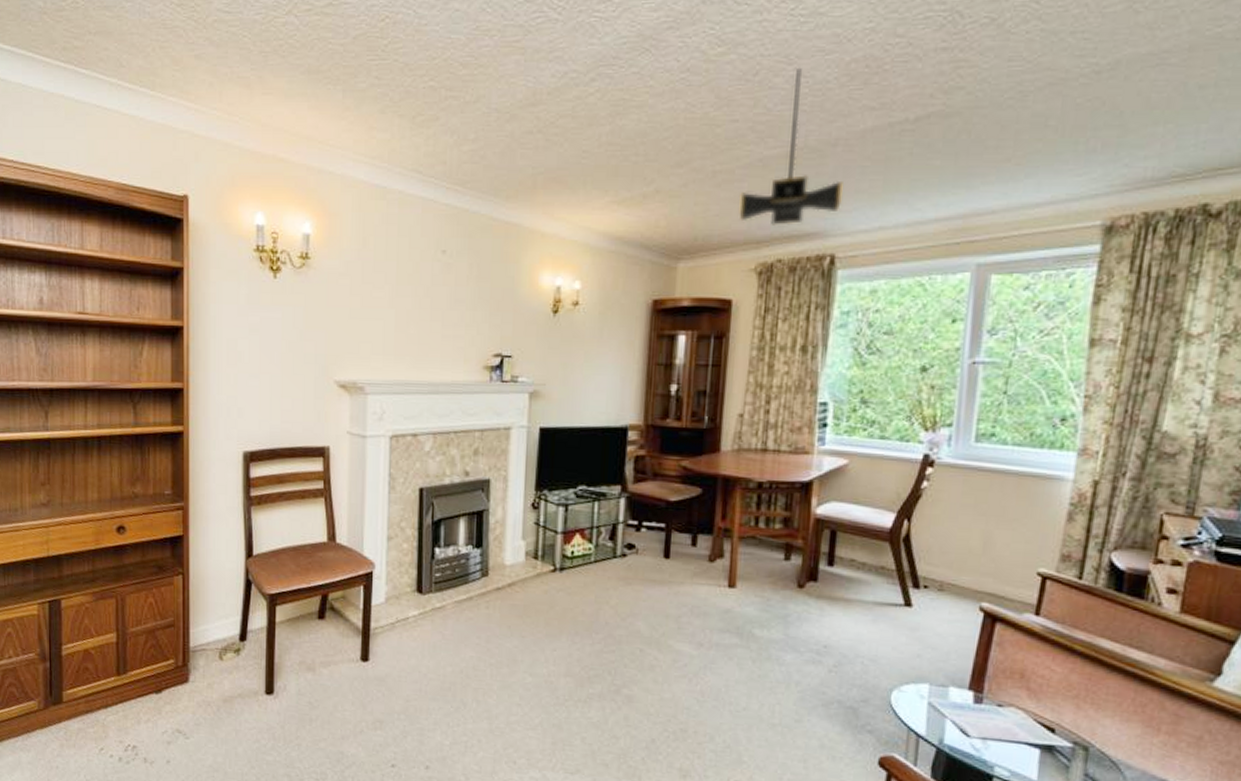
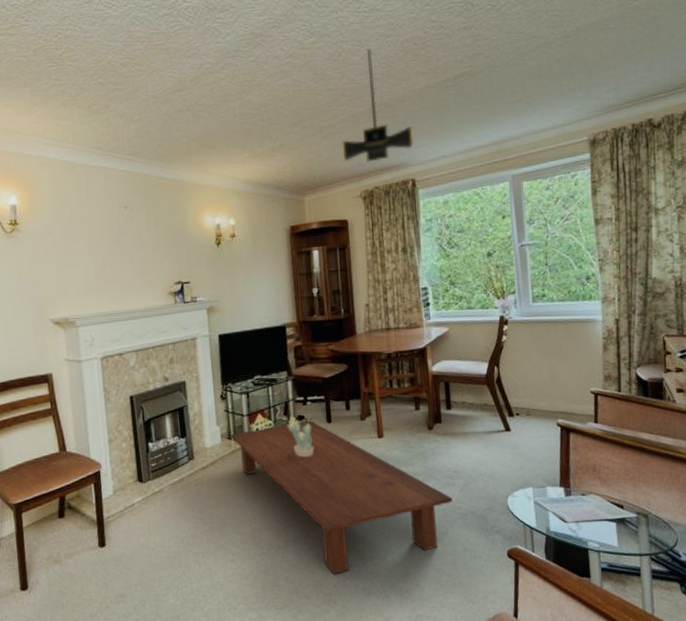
coffee table: none [537,551,816,745] -> present [230,420,453,574]
potted flower: none [611,542,642,597] -> present [287,416,314,458]

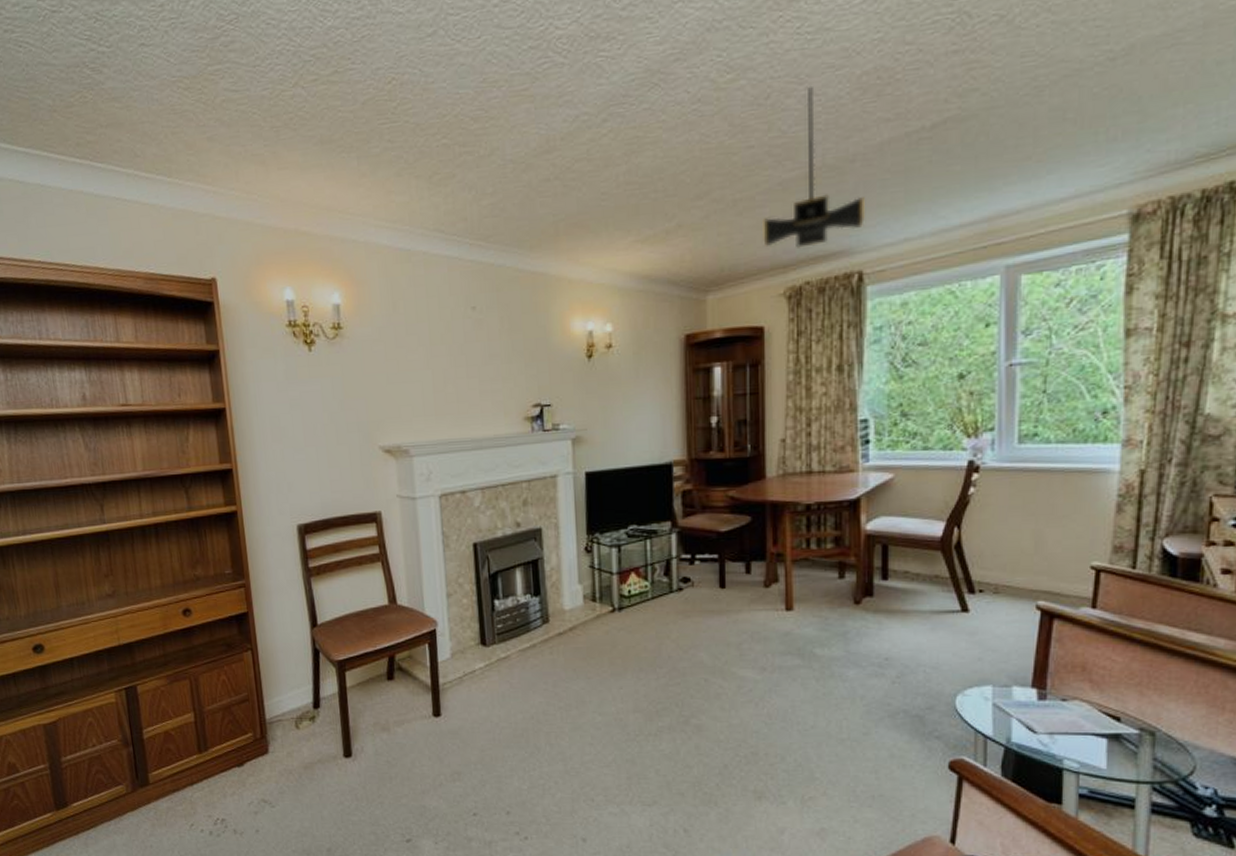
coffee table: present [230,420,453,574] -> none [595,584,880,771]
potted flower: present [287,416,314,458] -> none [667,577,701,629]

